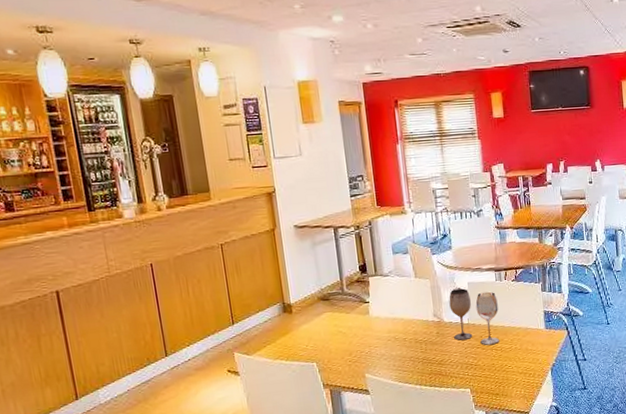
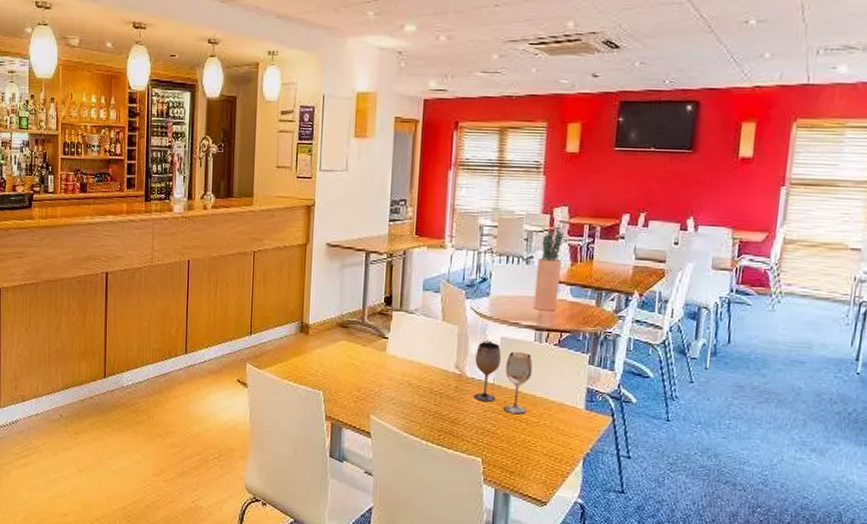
vase: none [486,178,509,255] -> present [533,223,563,311]

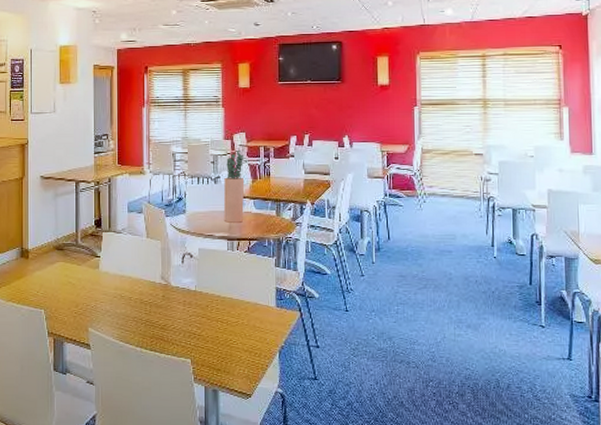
wineglass: present [474,342,533,414] -> none [178,254,228,316]

